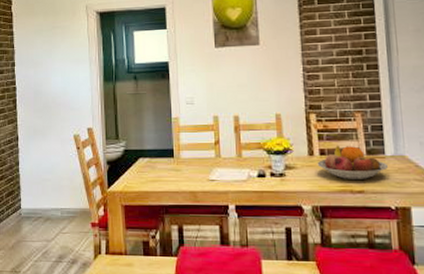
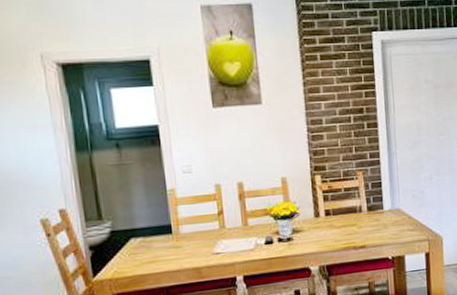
fruit bowl: present [317,145,389,181] -> none [323,204,387,237]

